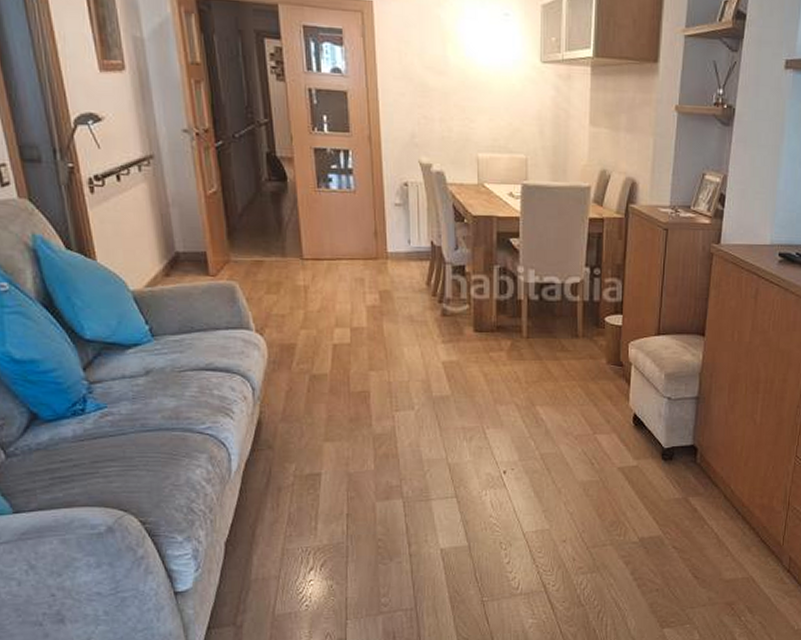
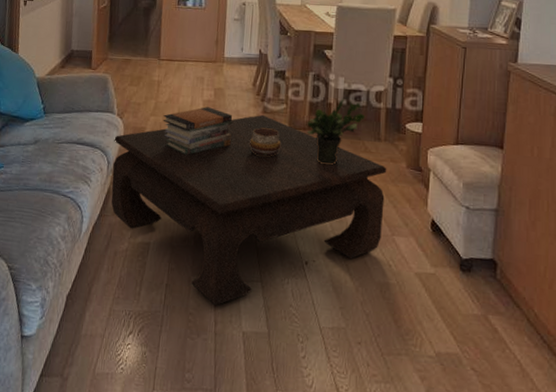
coffee table: none [256,318,586,527] -> present [111,114,387,305]
book stack: none [317,314,406,372] -> present [163,107,233,155]
decorative bowl: none [429,333,467,365] -> present [250,128,281,157]
potted plant: none [495,294,561,369] -> present [306,99,366,166]

